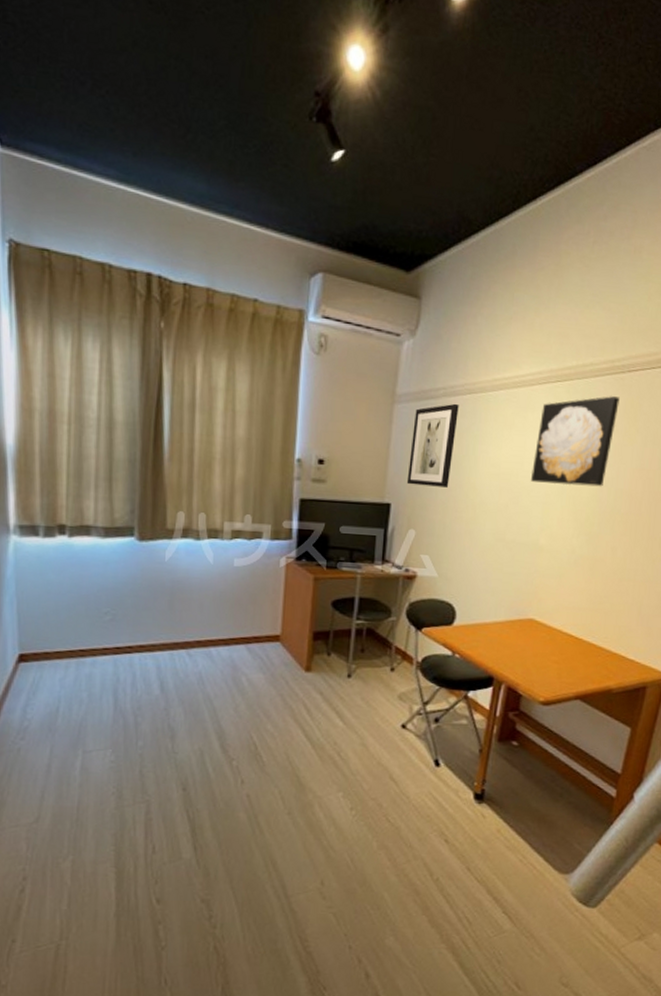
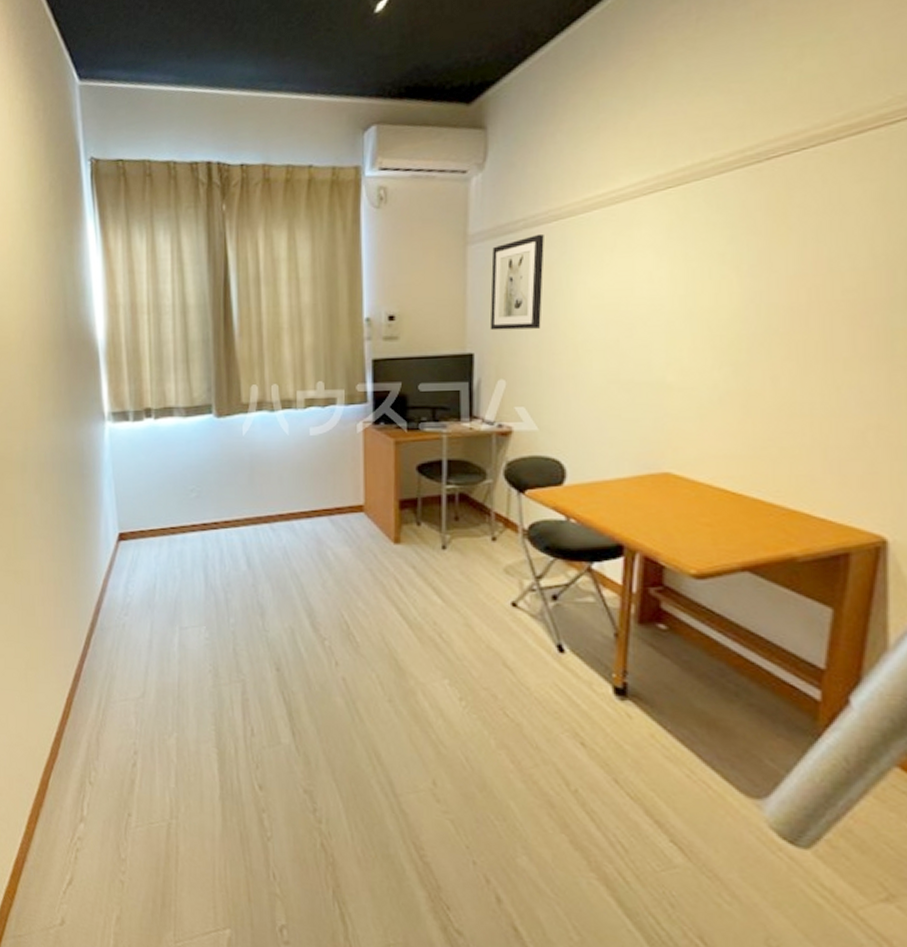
wall art: present [531,396,620,487] -> none [646,192,759,309]

